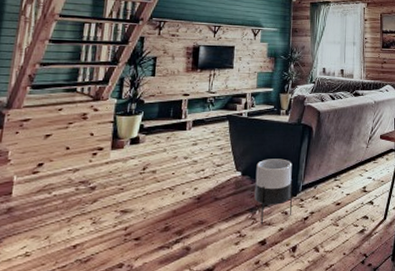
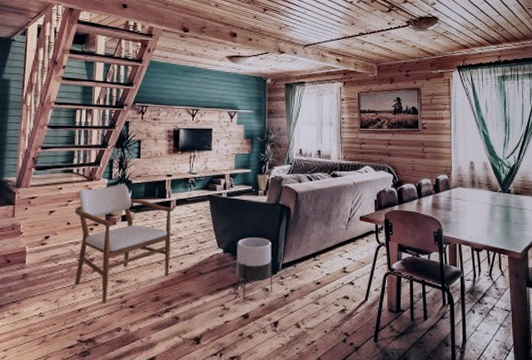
armchair: none [71,104,190,237] -> present [74,184,174,303]

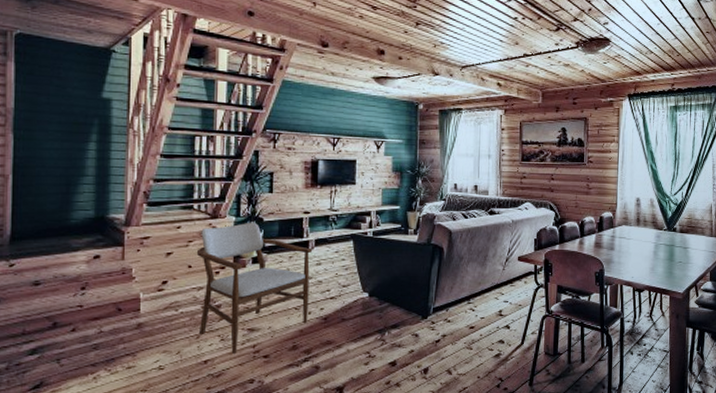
planter: present [236,237,273,299] -> none [383,280,423,346]

